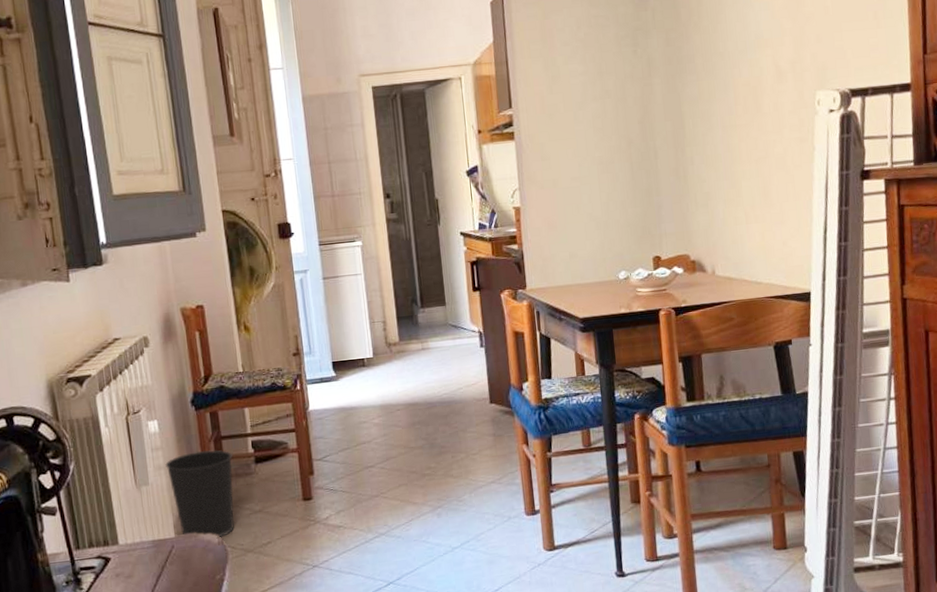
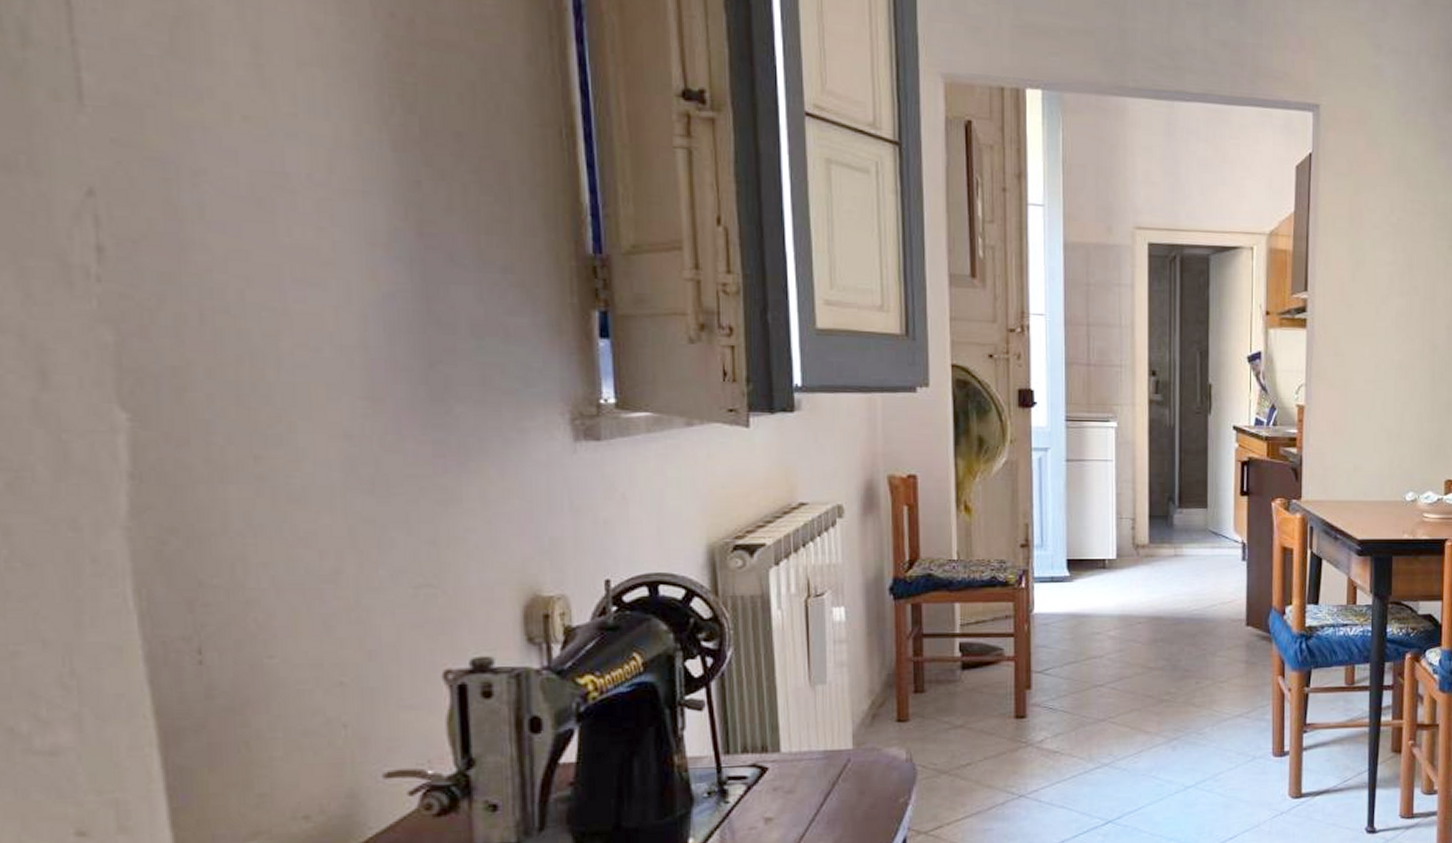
wastebasket: present [165,450,235,539] -> none [849,648,934,755]

